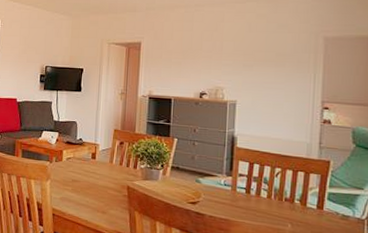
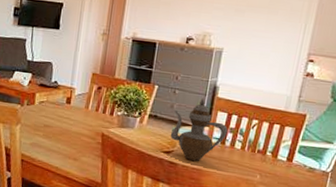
teapot: none [194,148,252,211] -> present [170,97,228,161]

